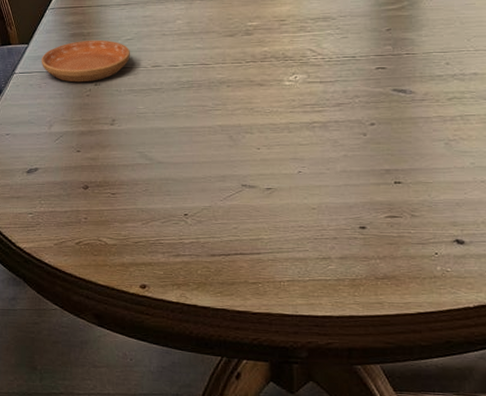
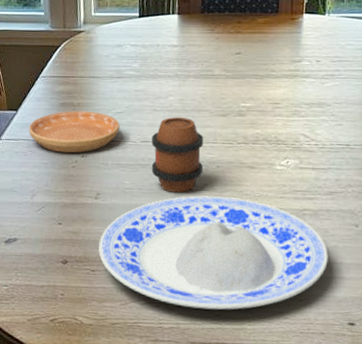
plate: none [117,115,338,223] -> present [98,195,328,310]
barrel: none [162,40,214,114] -> present [151,117,204,193]

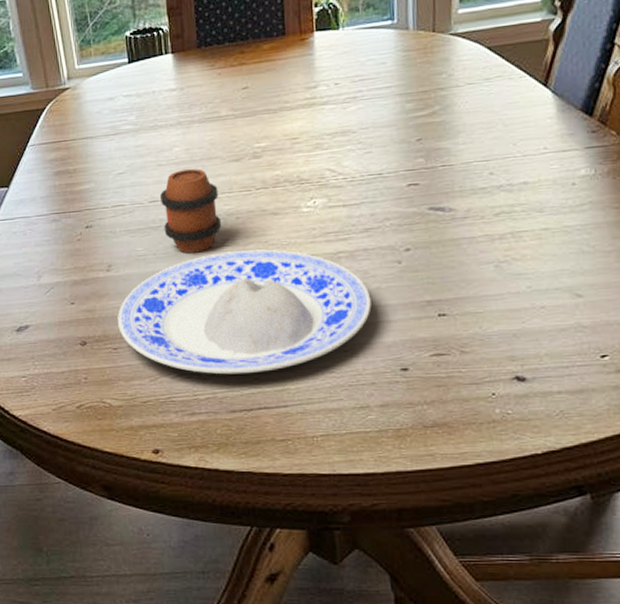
saucer: present [28,110,120,153] -> none [23,176,123,227]

